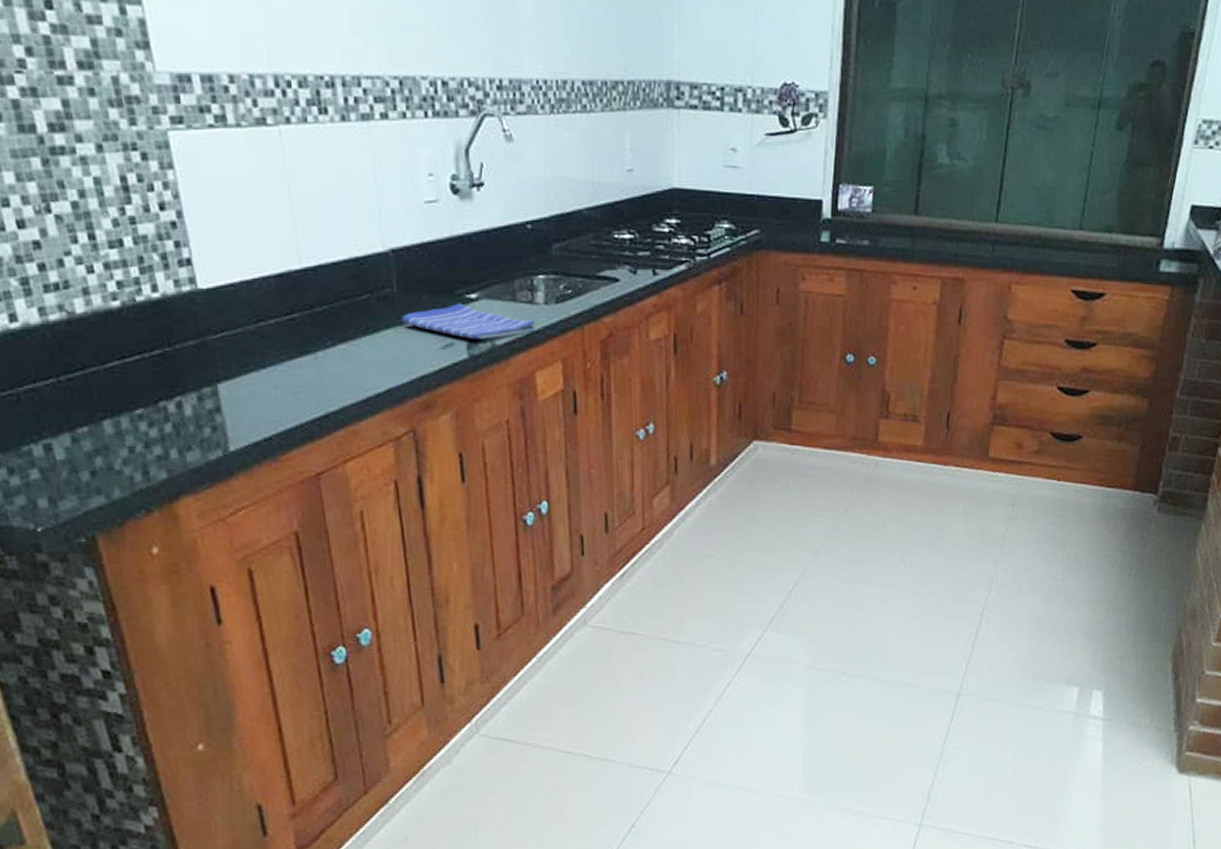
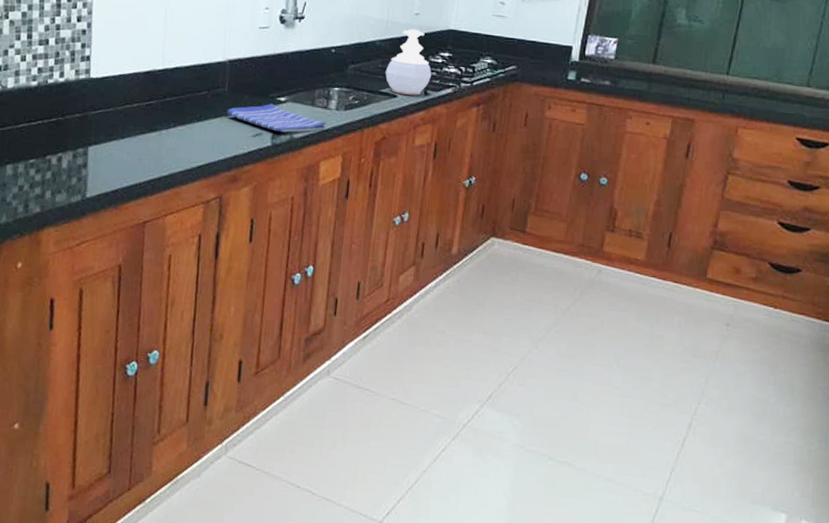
soap dispenser: none [600,190,658,277] -> present [385,28,431,96]

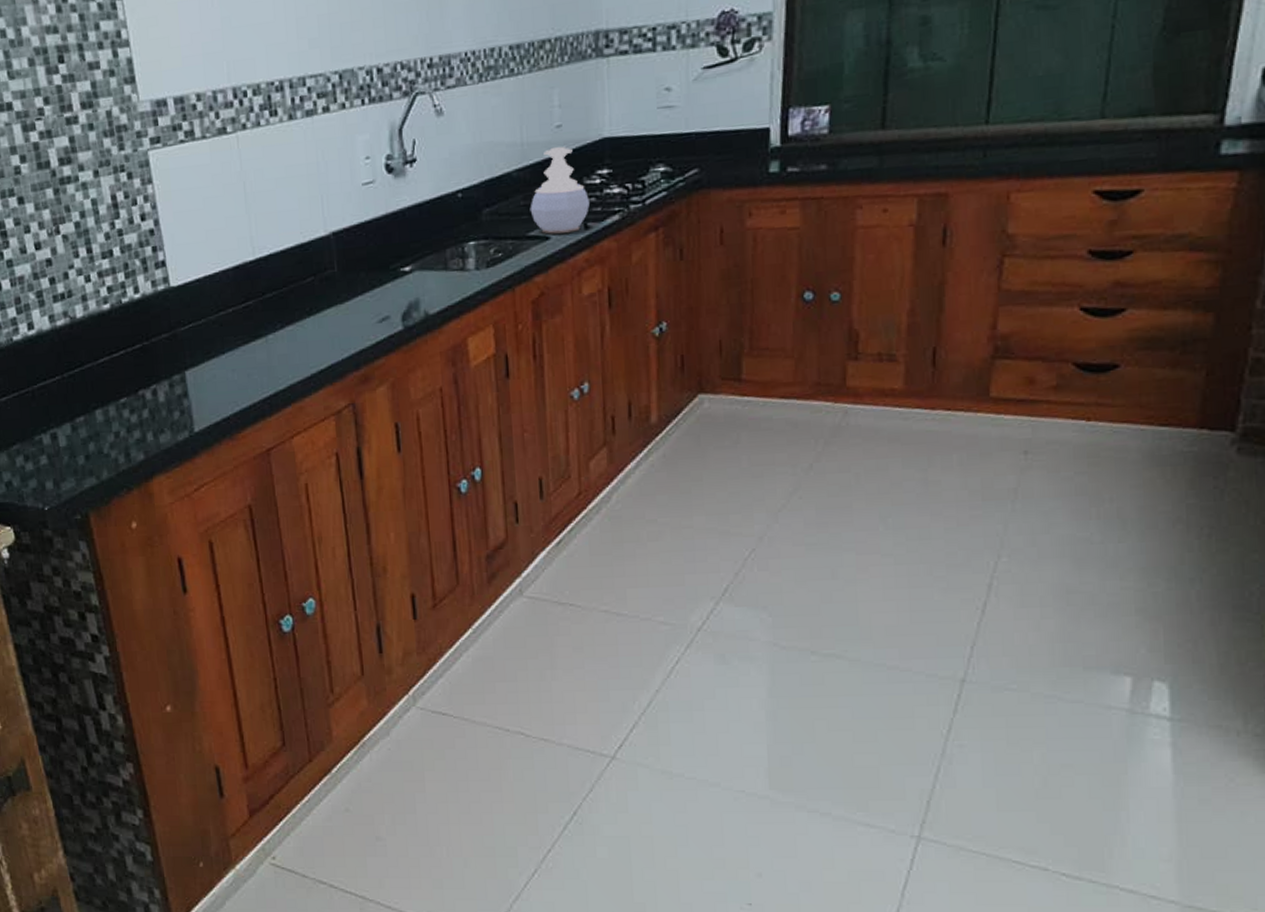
dish towel: present [227,103,326,133] -> none [342,277,467,311]

